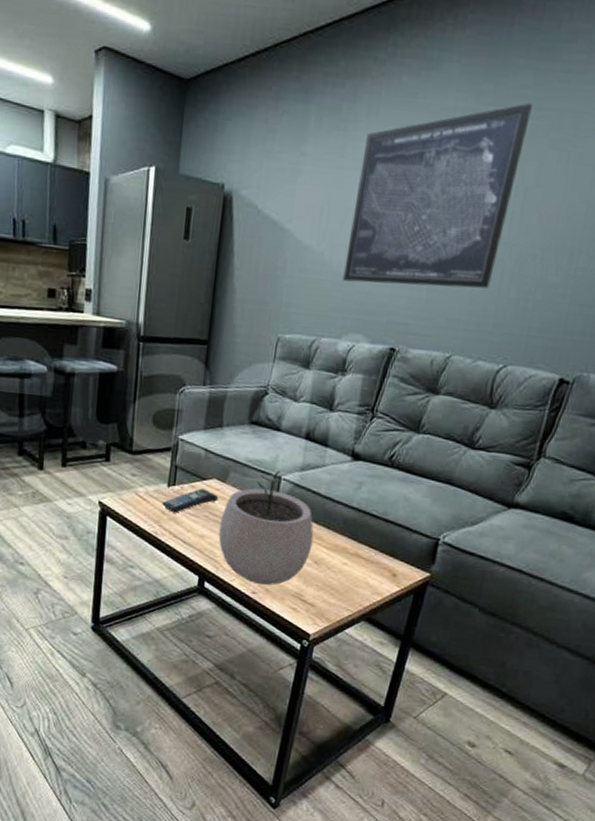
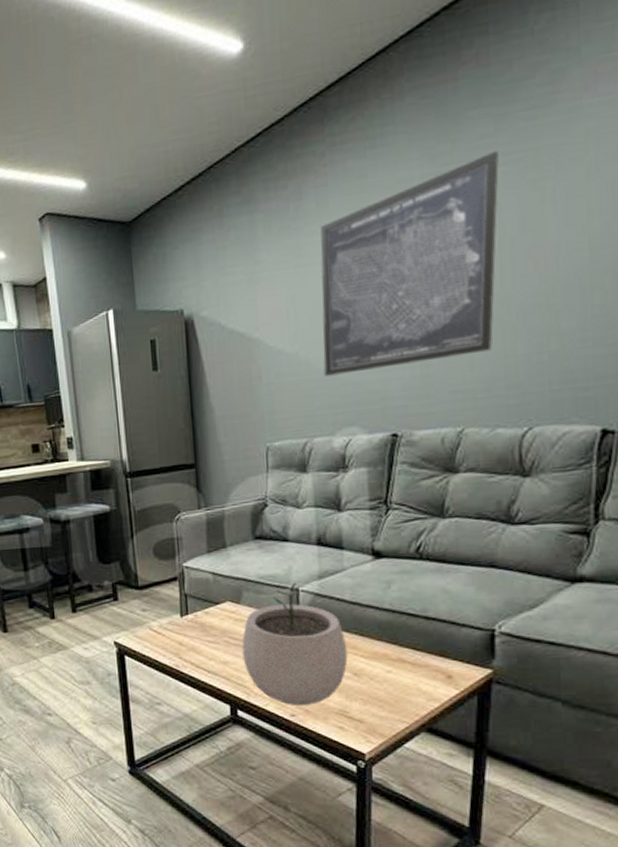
remote control: present [162,488,219,513] -> none [178,613,236,643]

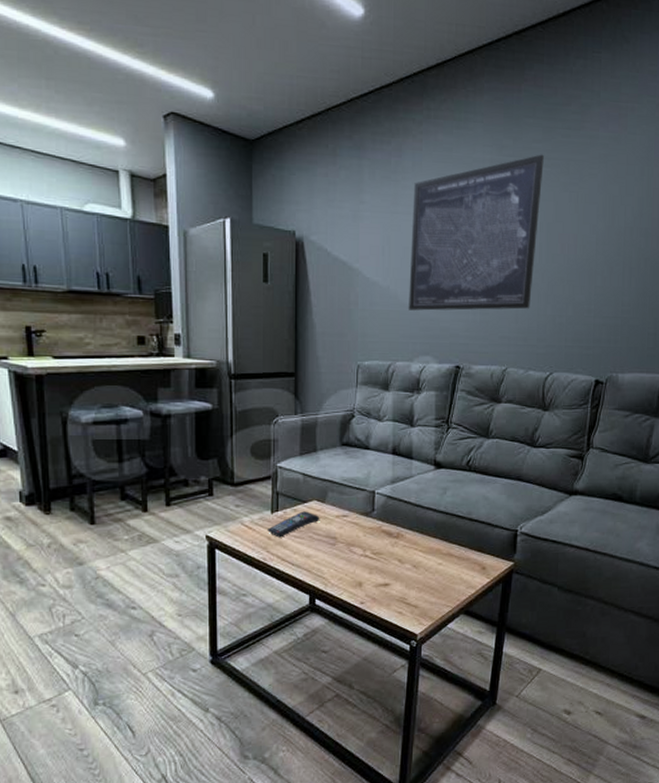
remote control: none [178,613,236,643] -> present [268,511,320,538]
plant pot: present [242,582,348,707] -> none [324,485,410,595]

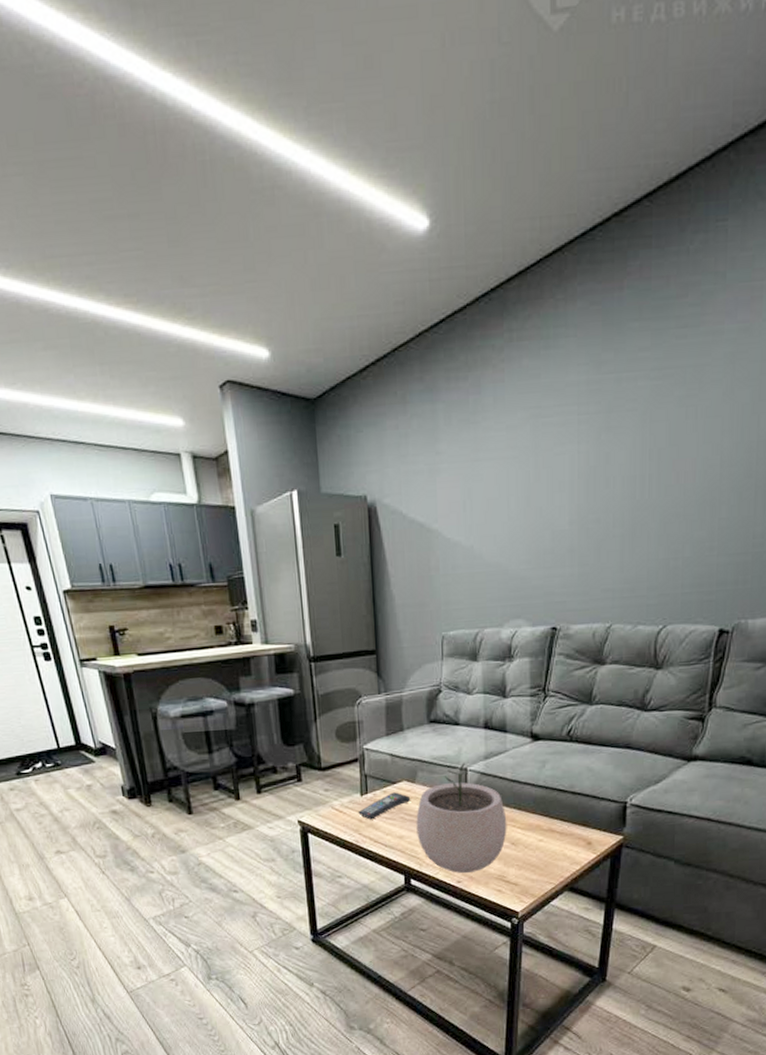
plant pot: none [324,485,410,595] -> present [416,762,507,874]
wall art: present [408,154,544,311] -> none [495,364,653,570]

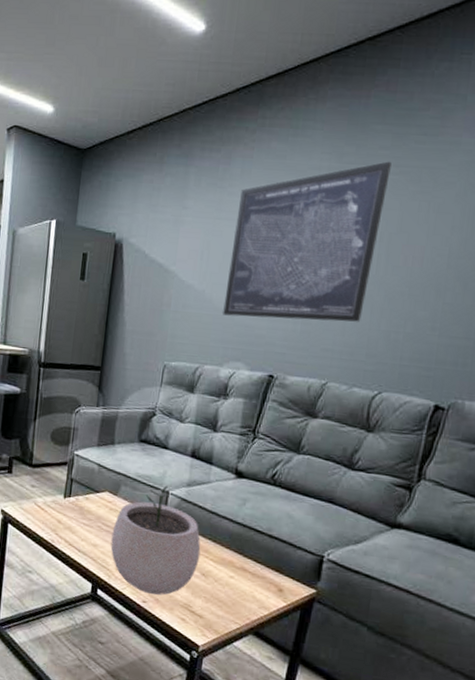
remote control: present [358,792,411,820] -> none [59,500,111,523]
wall art: none [495,364,653,570] -> present [223,161,392,322]

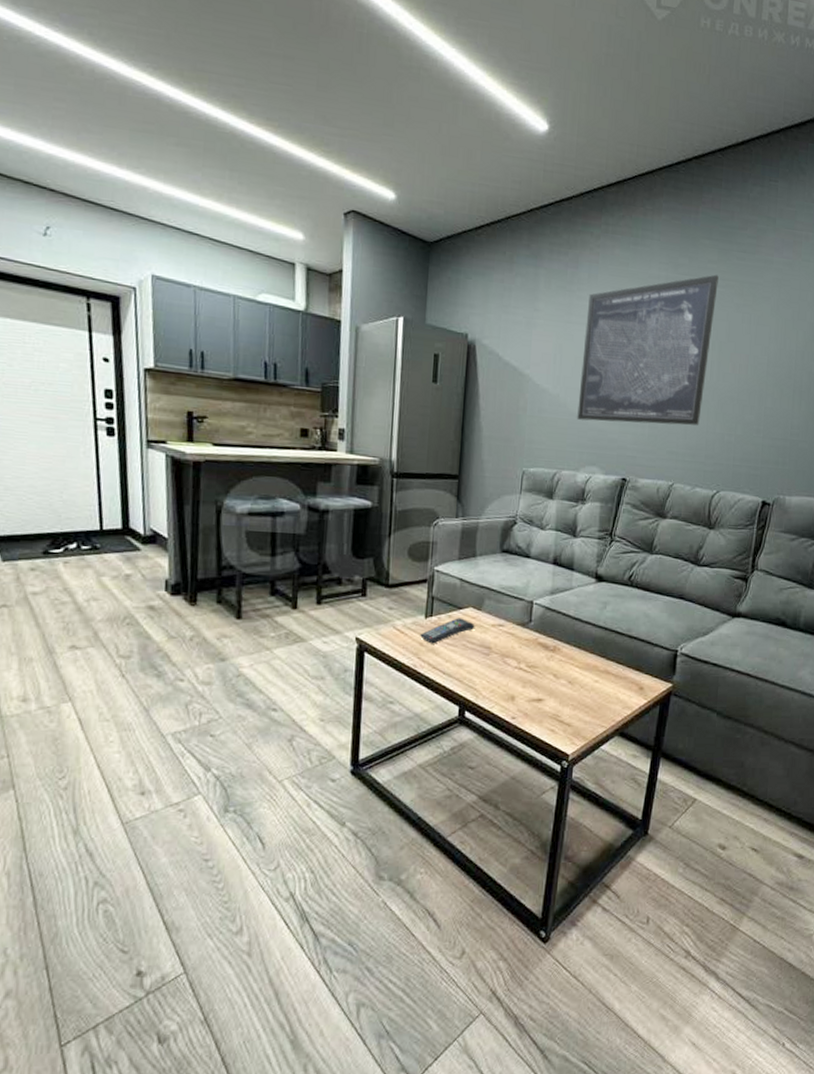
remote control: none [59,500,111,523] -> present [420,618,475,644]
plant pot: present [110,485,201,595] -> none [476,595,566,710]

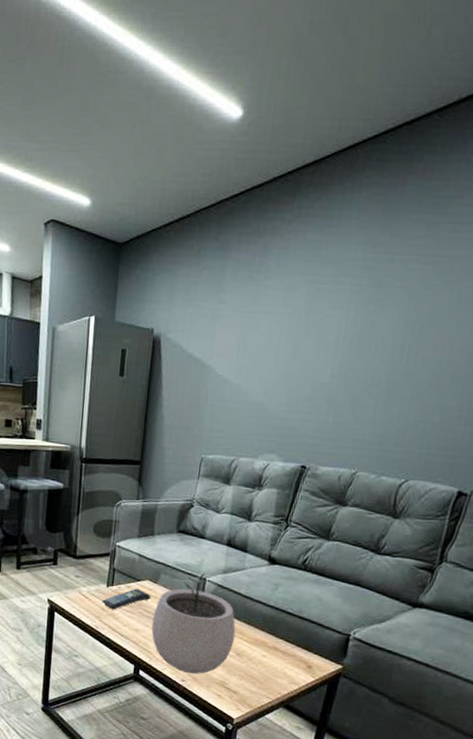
plant pot: none [476,595,566,710] -> present [151,573,236,674]
wall art: present [577,274,719,426] -> none [258,251,425,413]

